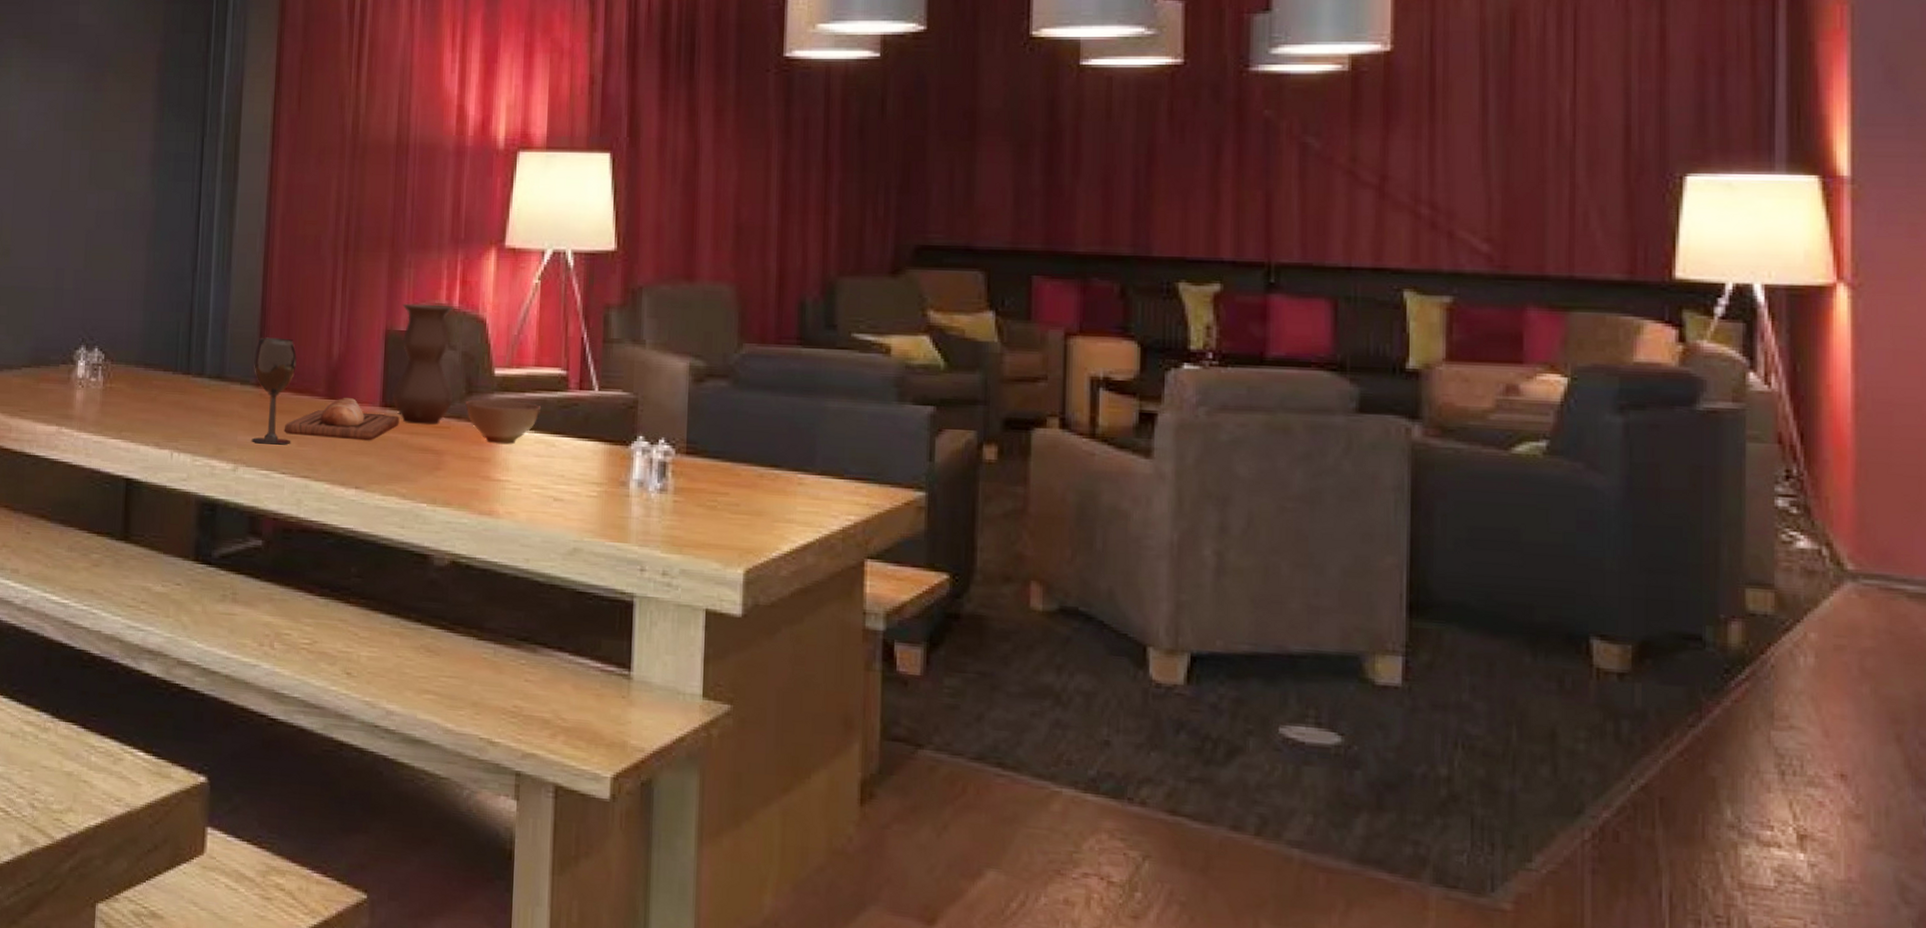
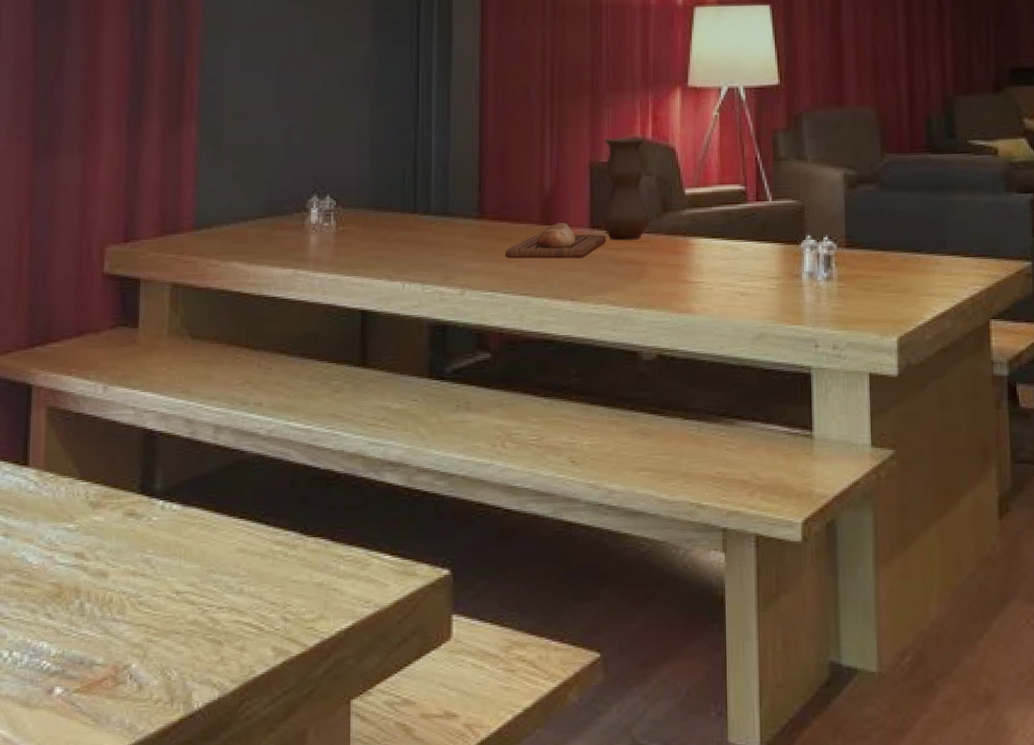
wine glass: present [251,337,297,445] -> none [475,175,513,269]
bowl: present [464,399,542,445] -> none [661,215,726,252]

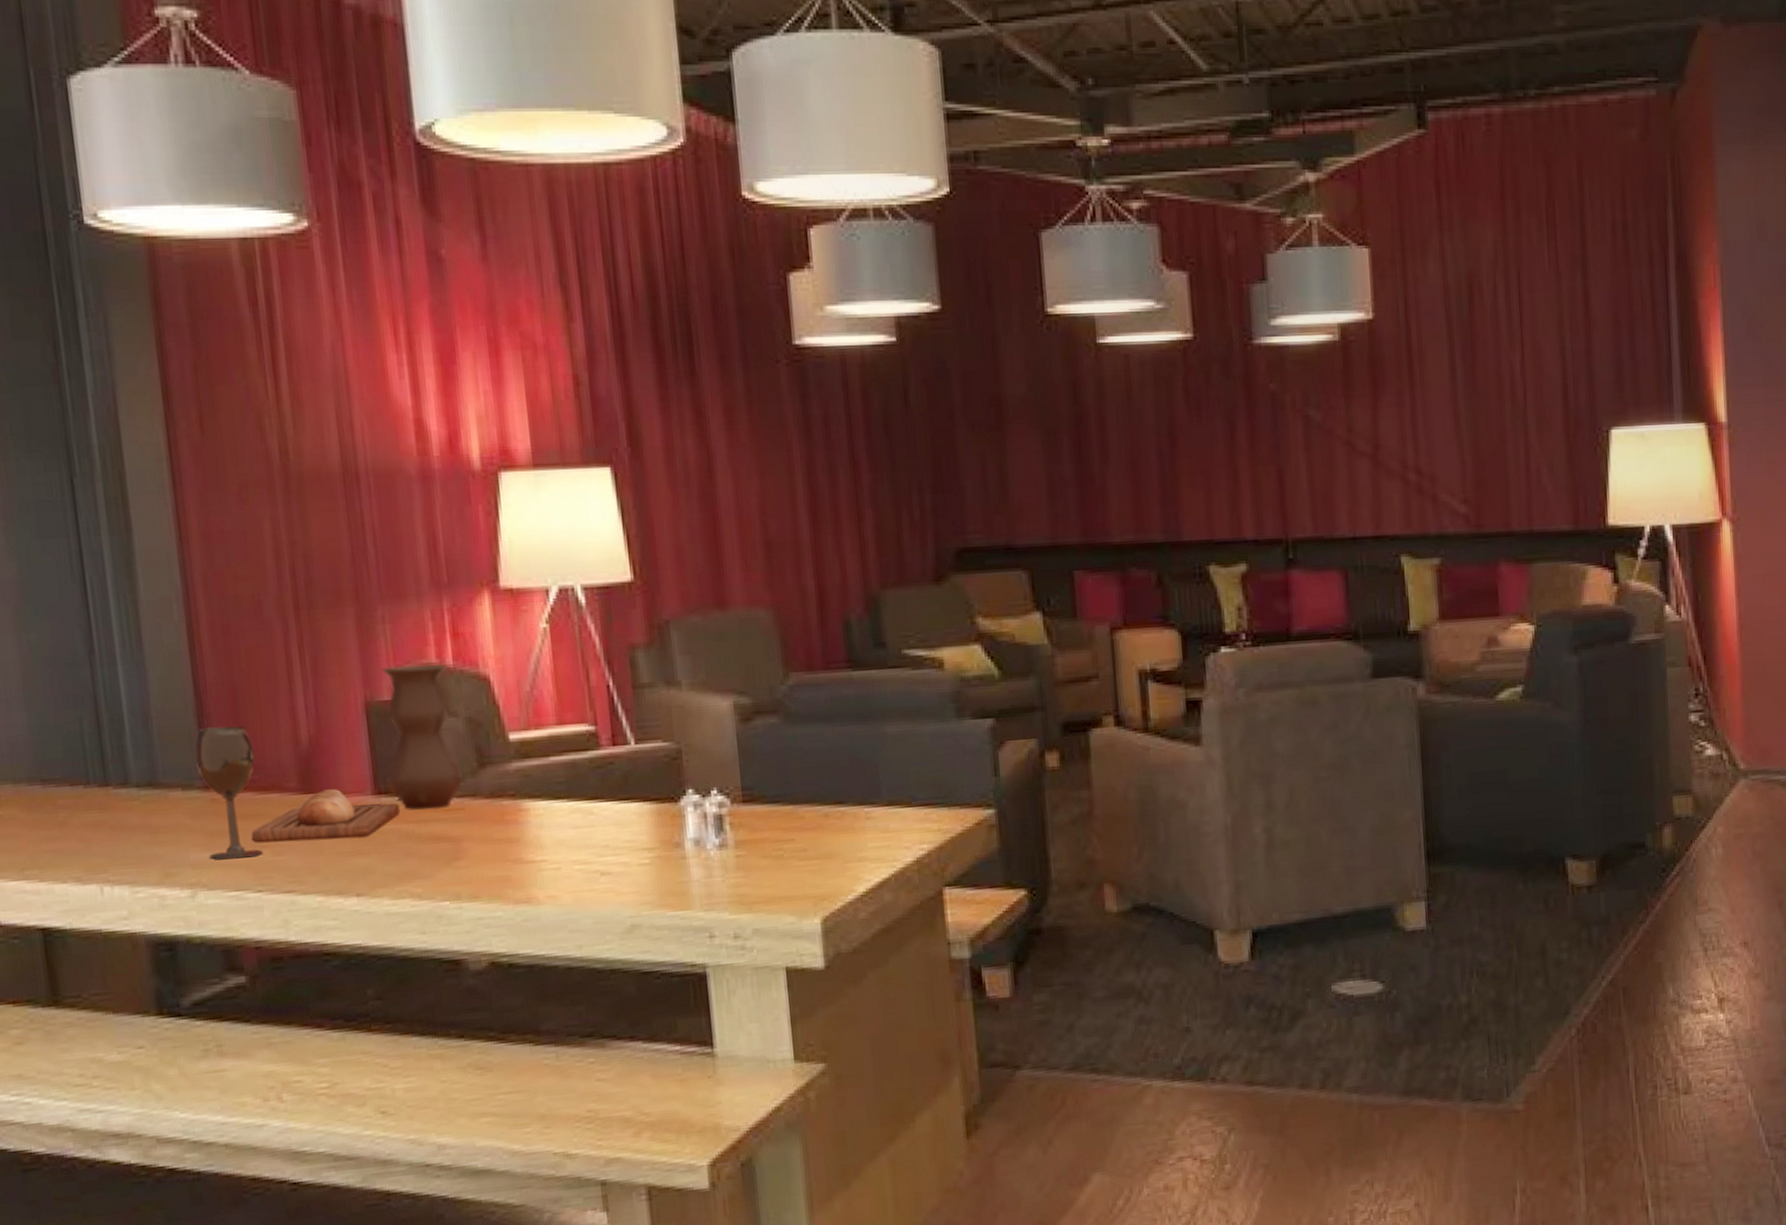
wine glass: none [475,175,513,269] -> present [195,726,262,860]

